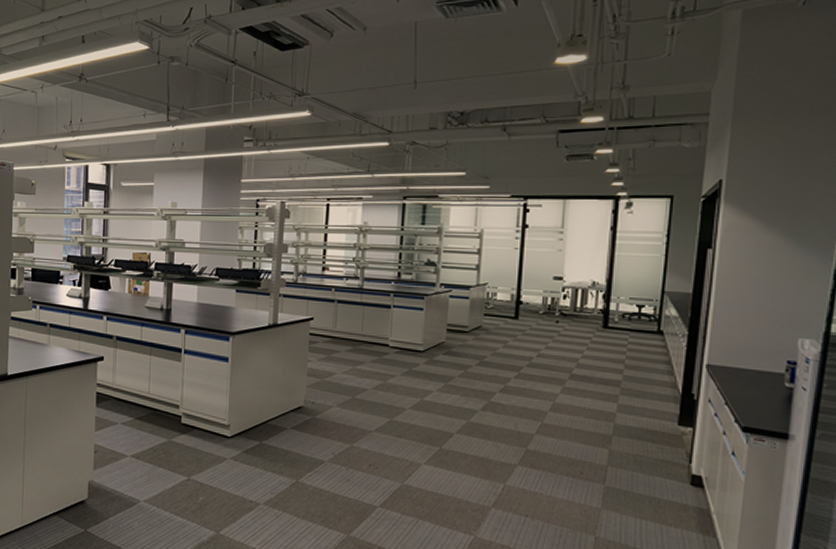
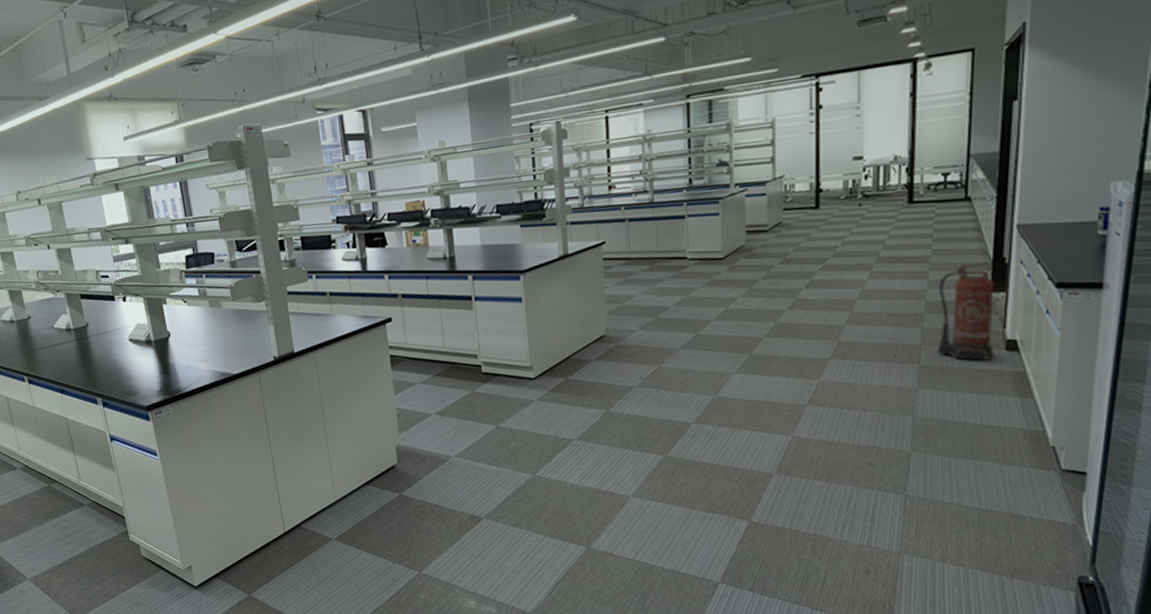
fire extinguisher: none [623,394,683,493] -> present [937,262,995,361]

